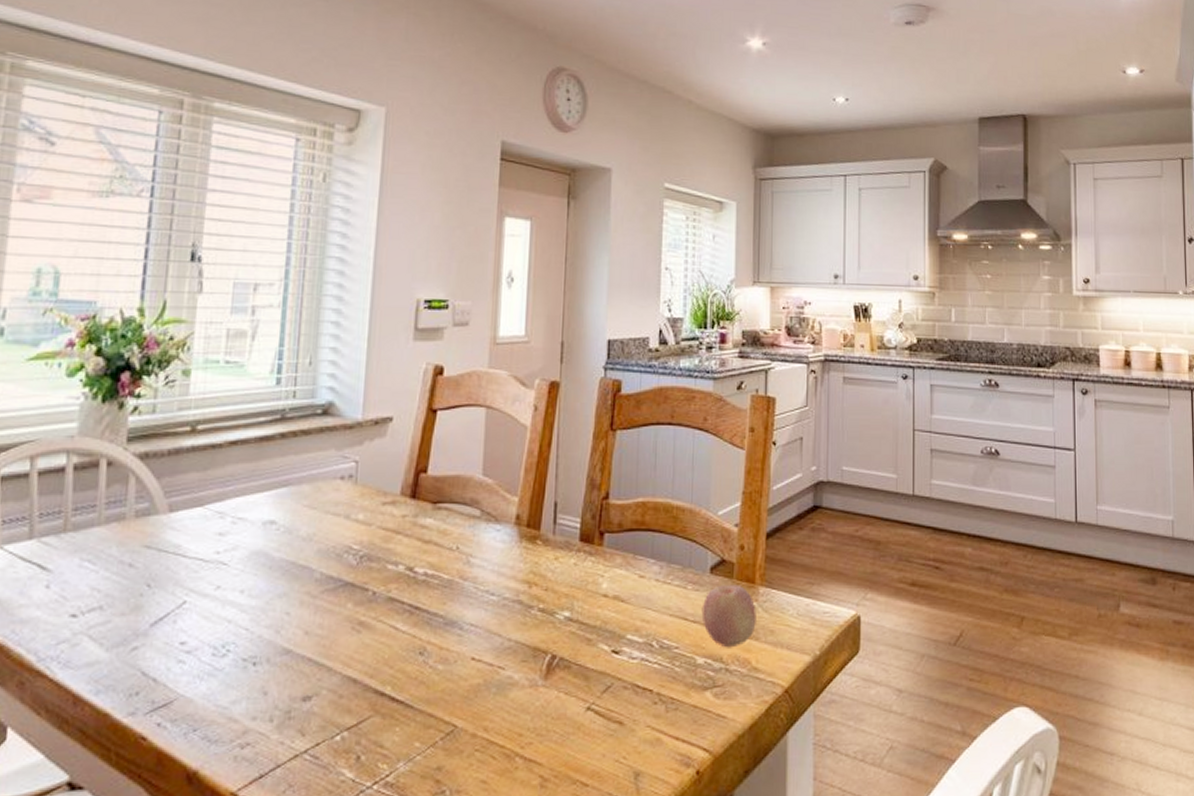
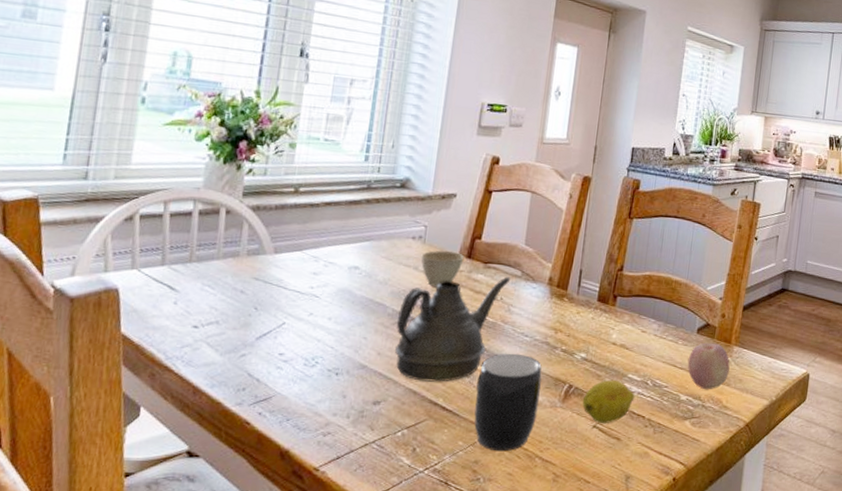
teapot: none [326,518,468,665] -> present [395,276,511,382]
cup: none [353,491,408,539] -> present [421,250,465,287]
mug: none [432,618,516,752] -> present [474,353,542,452]
fruit: none [570,643,638,705] -> present [582,379,635,424]

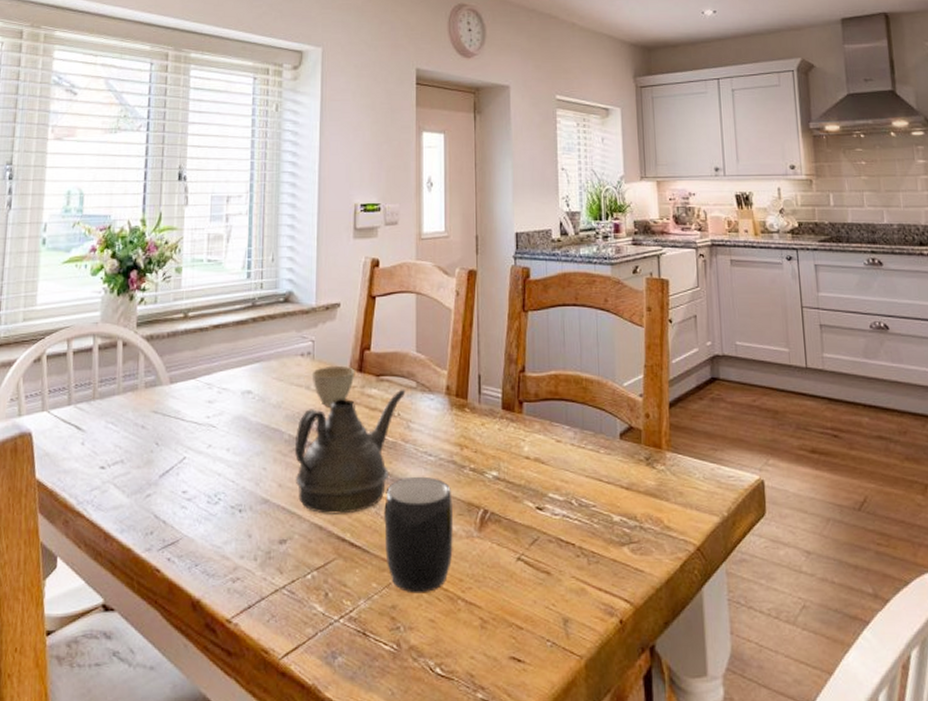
fruit: present [582,379,635,424] -> none [501,501,560,556]
fruit: present [687,342,730,390] -> none [614,449,666,508]

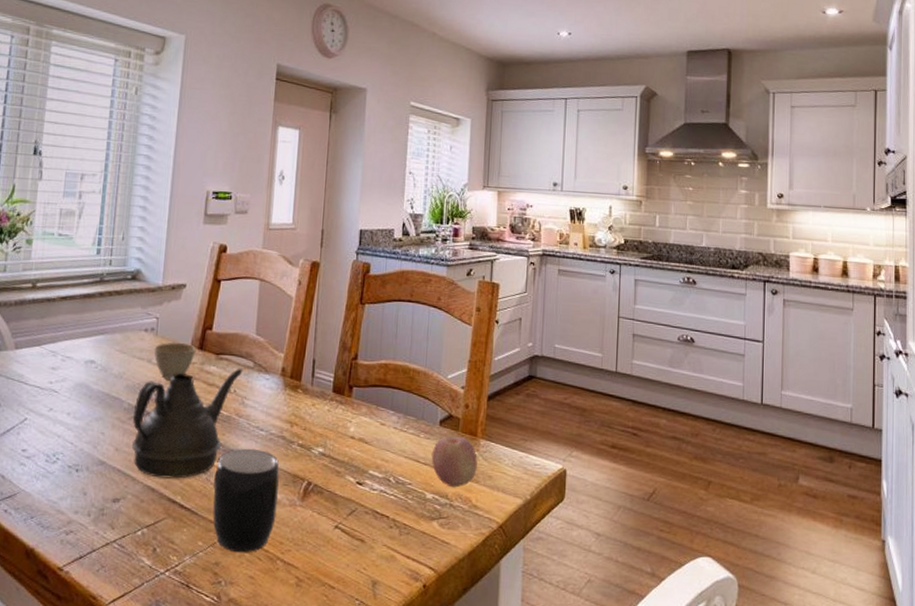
fruit: none [614,449,666,508] -> present [431,435,477,488]

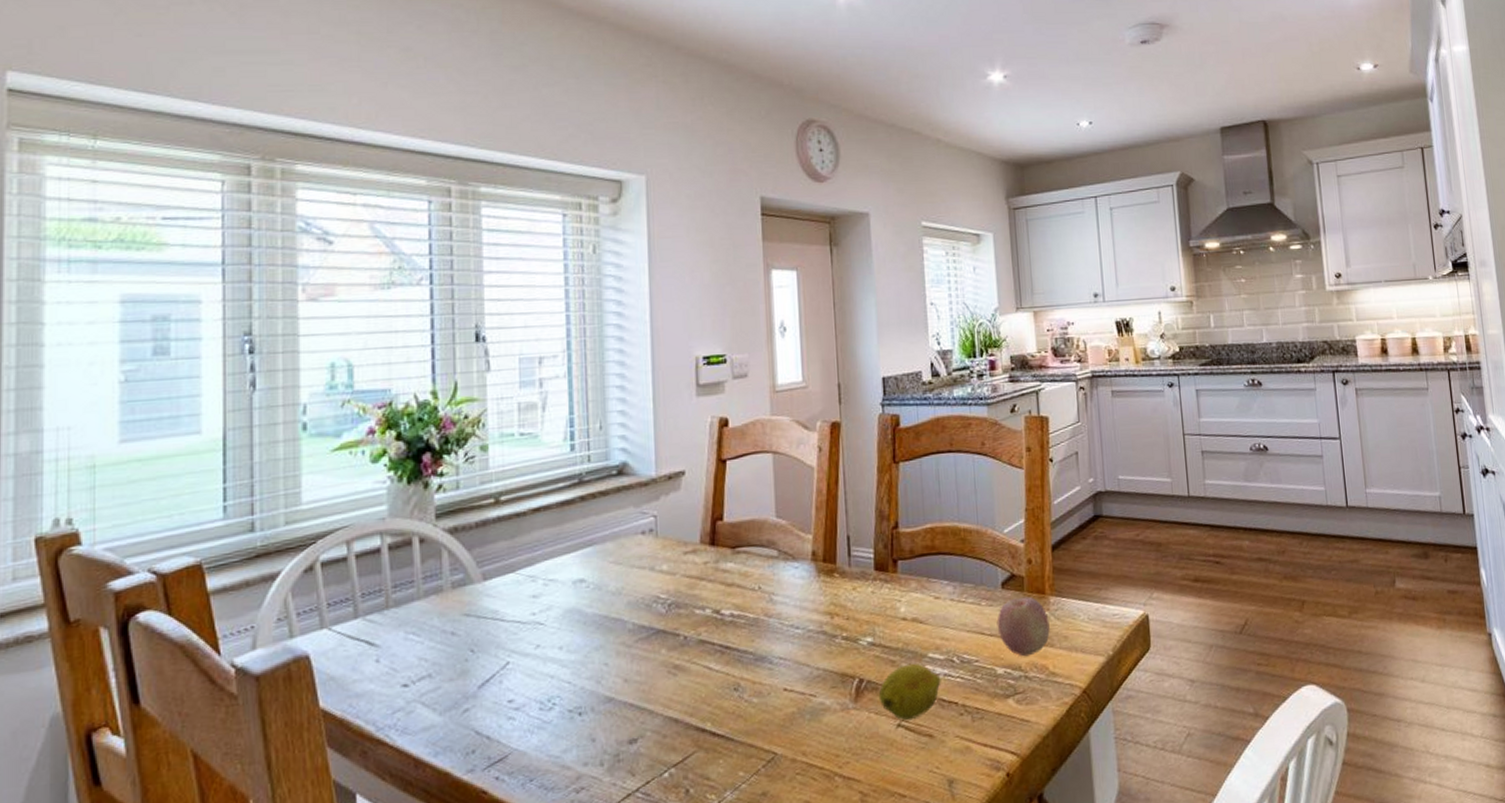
teapot: present [132,368,243,479] -> none [640,559,767,706]
cup: present [154,342,196,380] -> none [655,540,707,587]
mug: present [212,448,279,553] -> none [748,651,827,777]
fruit: none [322,476,377,525] -> present [878,663,941,721]

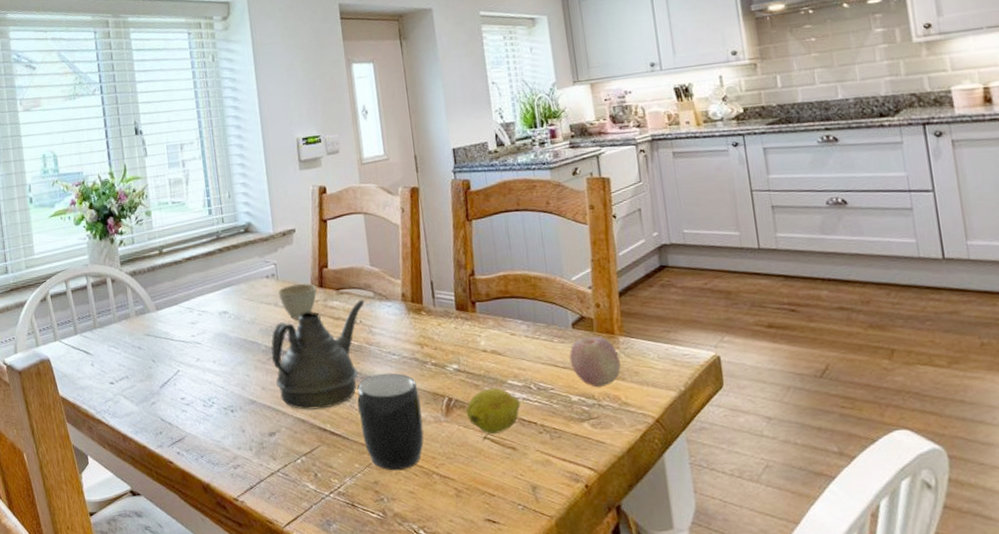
teapot: none [640,559,767,706] -> present [271,299,365,410]
cup: none [655,540,707,587] -> present [278,283,317,319]
mug: none [748,651,827,777] -> present [357,373,424,471]

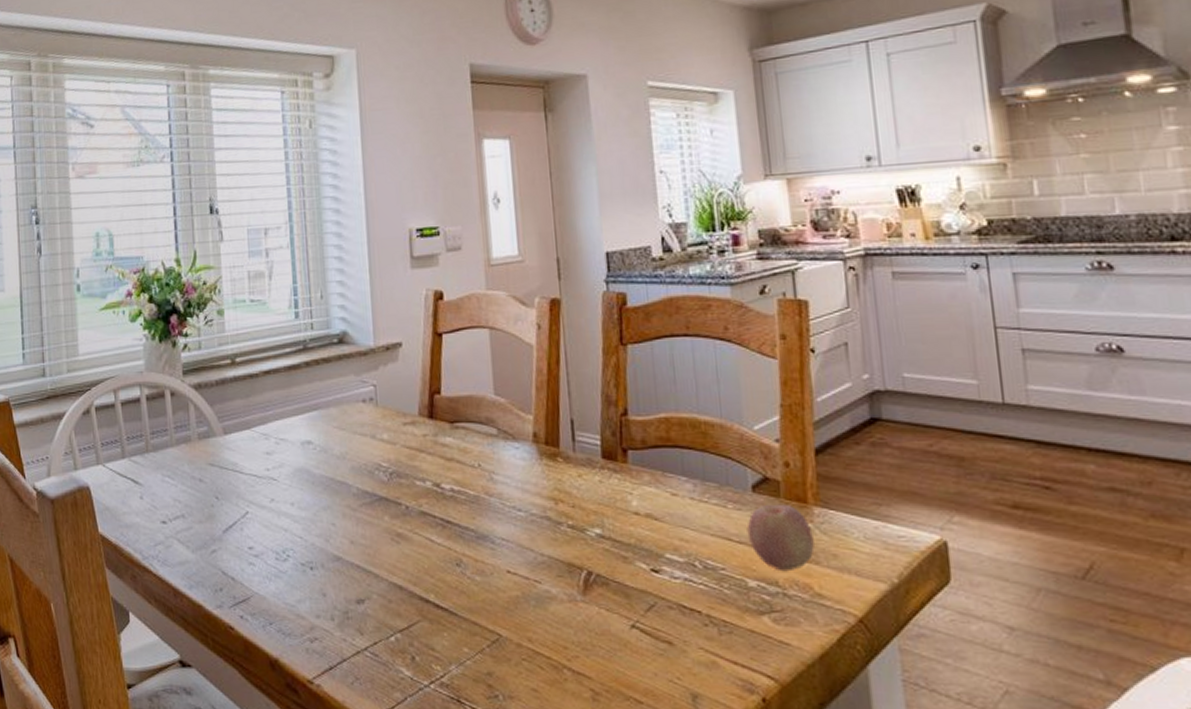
teapot: present [271,299,365,410] -> none [364,437,486,574]
cup: present [278,283,317,319] -> none [376,412,426,457]
mug: present [357,373,424,471] -> none [470,533,554,661]
fruit: present [466,387,521,435] -> none [609,562,681,623]

